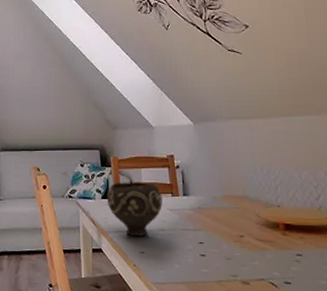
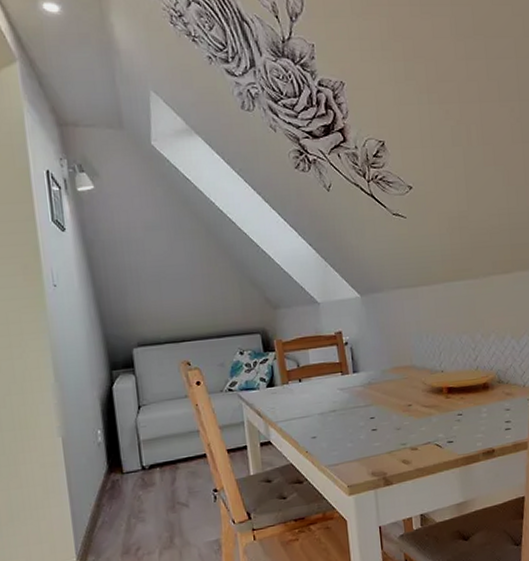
bowl: present [107,182,163,236] -> none [273,364,333,423]

